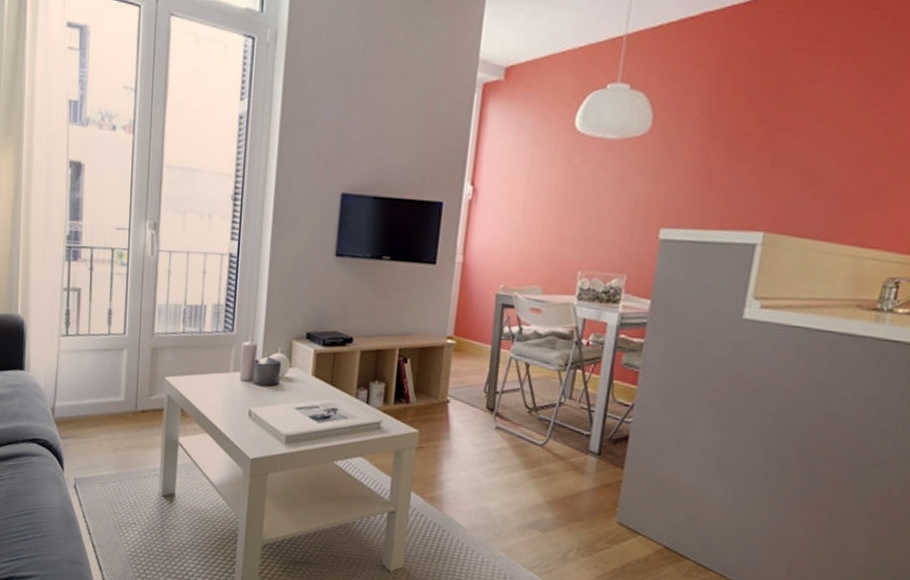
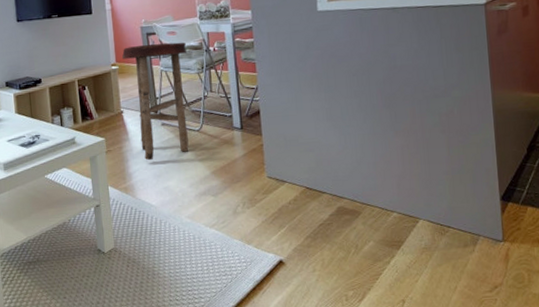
stool: none [463,317,551,471] -> present [122,42,189,161]

